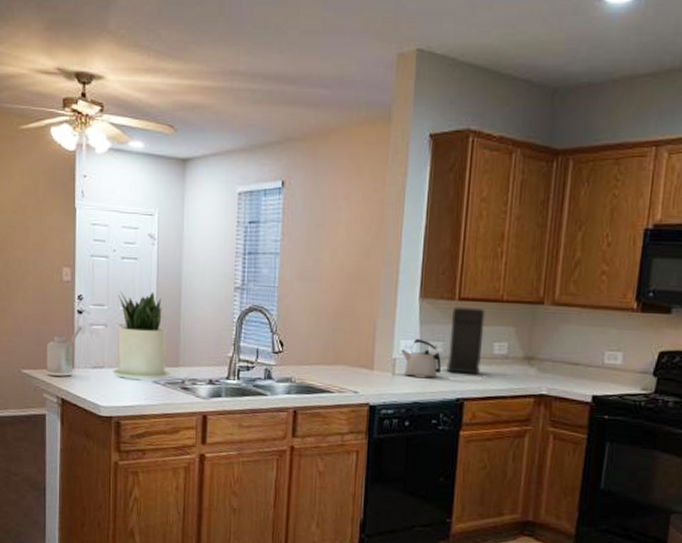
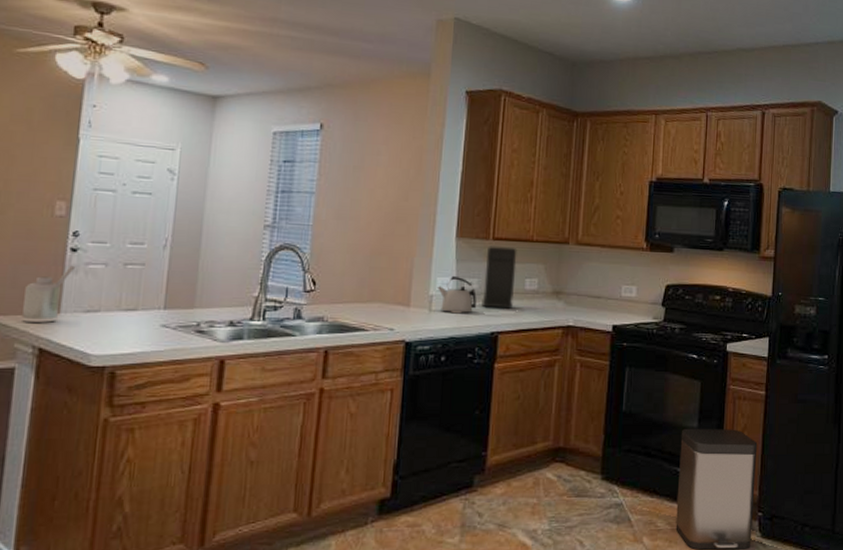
planter: present [113,291,172,381] -> none [110,227,185,325]

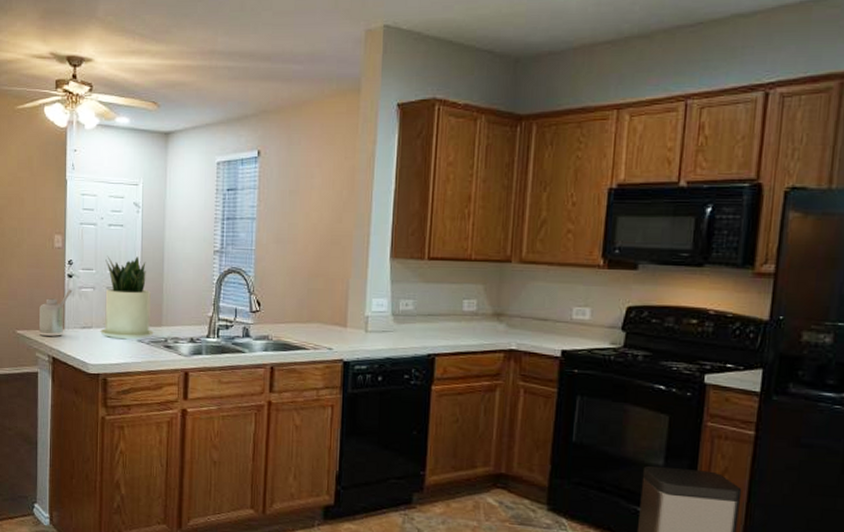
planter: none [110,227,185,325] -> present [100,255,155,340]
kettle: present [436,275,477,314] -> none [372,296,413,335]
coffee maker: present [481,246,517,310] -> none [417,266,454,332]

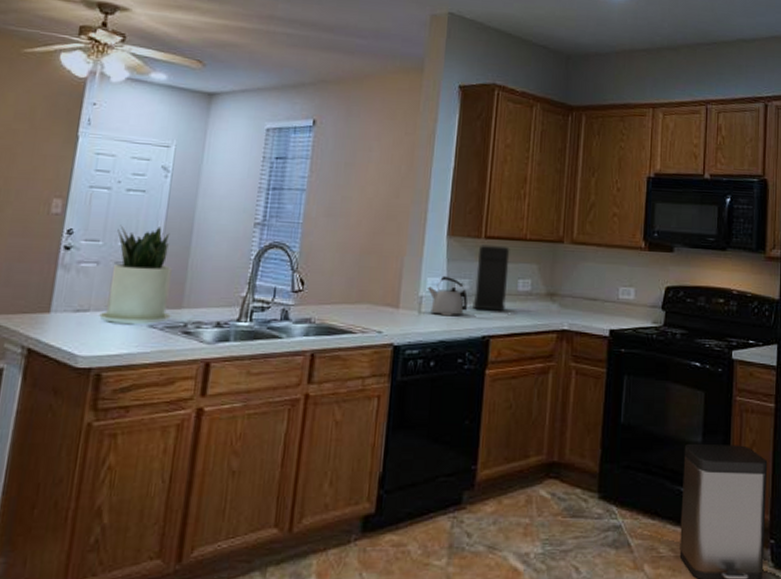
soap dispenser: present [39,289,73,337] -> none [13,263,68,323]
kettle: none [372,296,413,335] -> present [426,275,468,316]
coffee maker: none [417,266,454,332] -> present [472,244,510,312]

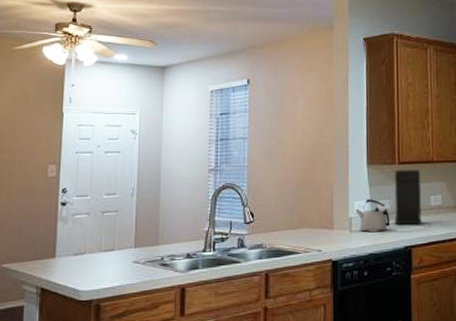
planter: present [99,225,172,325] -> none [94,180,151,262]

